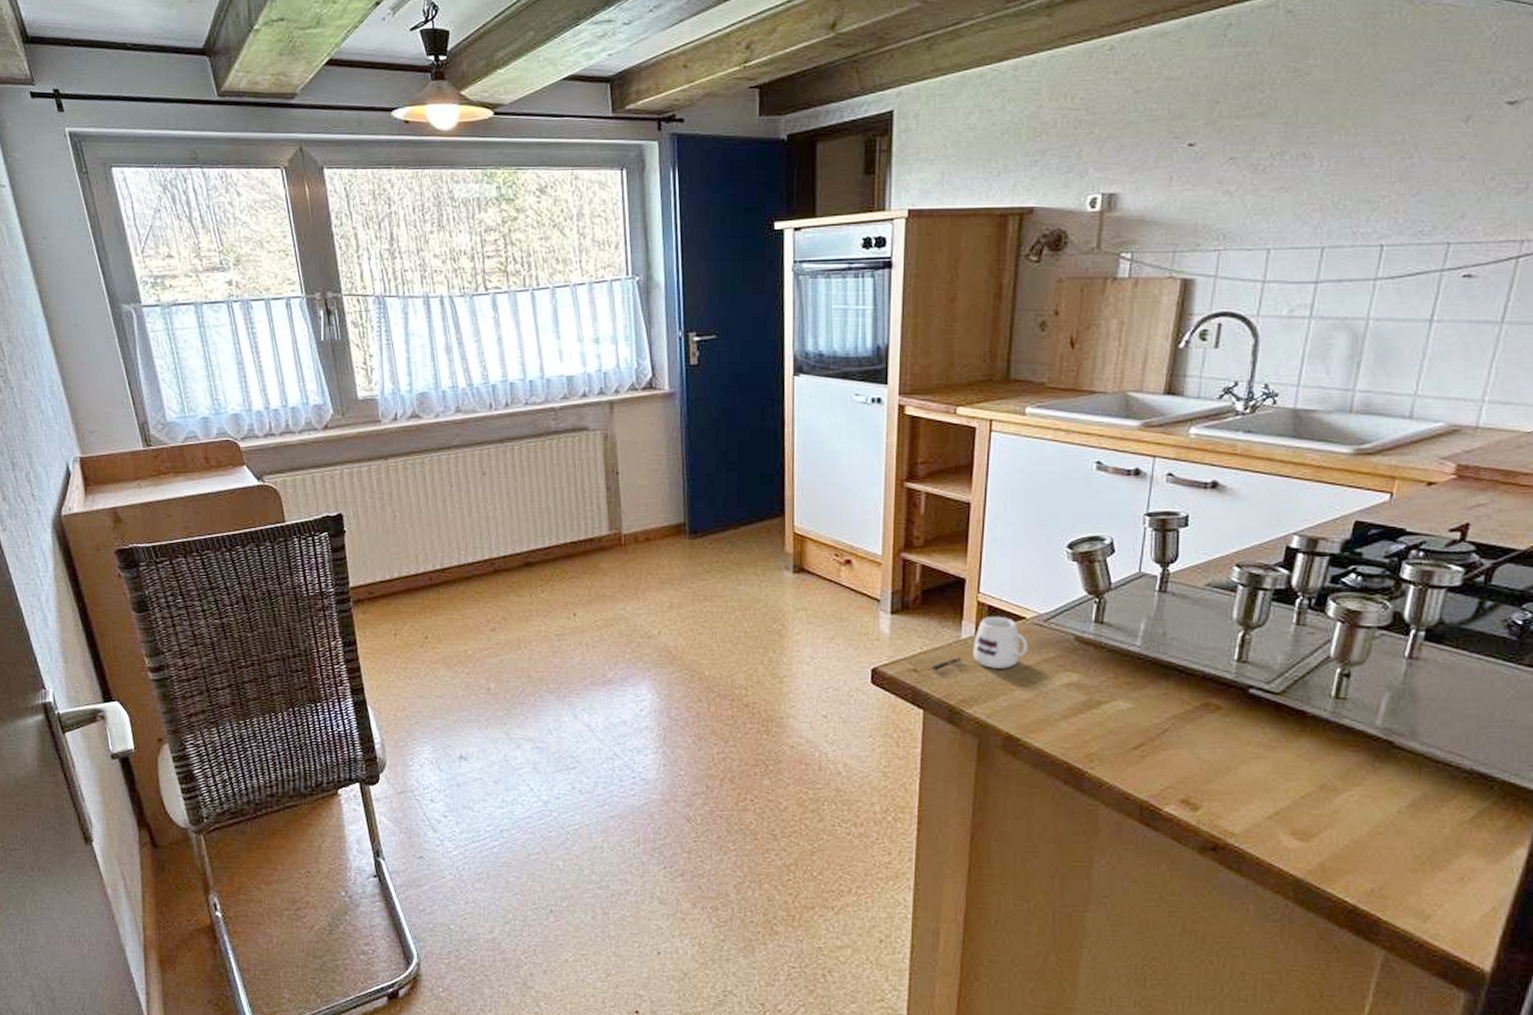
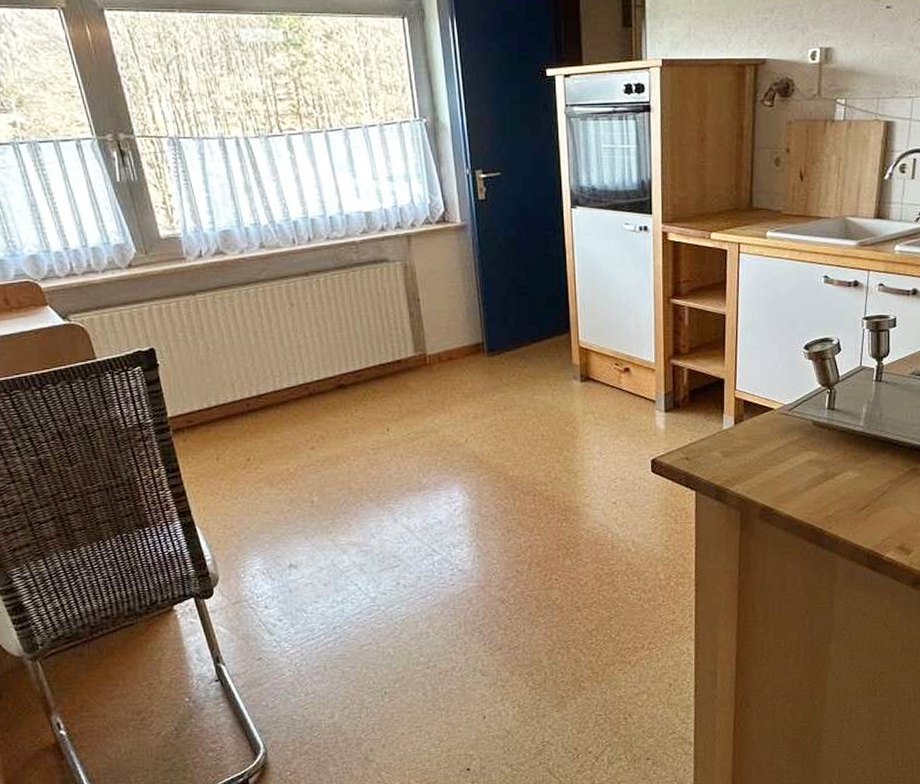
mug: present [932,616,1028,671] -> none [700,408,776,458]

